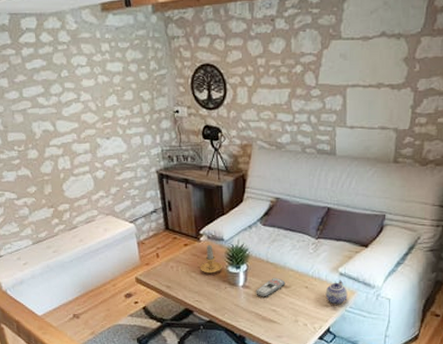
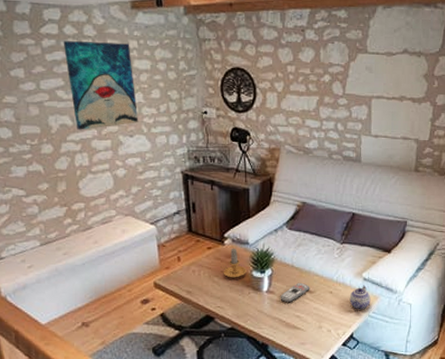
wall art: none [40,47,114,135] -> present [63,41,139,130]

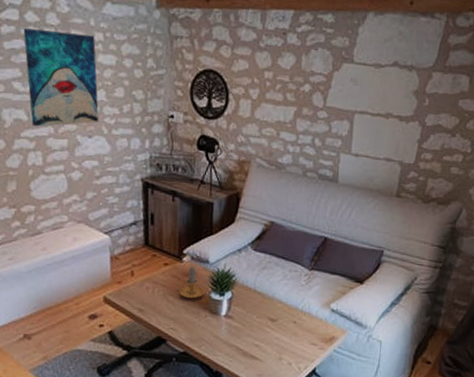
remote control: present [280,282,310,303] -> none [239,308,273,330]
teapot: present [349,285,371,310] -> none [314,317,338,344]

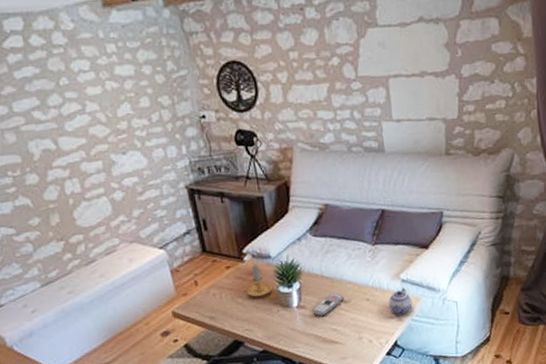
wall art: present [23,28,99,127] -> none [31,48,130,154]
remote control: none [239,308,273,330] -> present [312,292,345,317]
teapot: none [314,317,338,344] -> present [388,287,413,315]

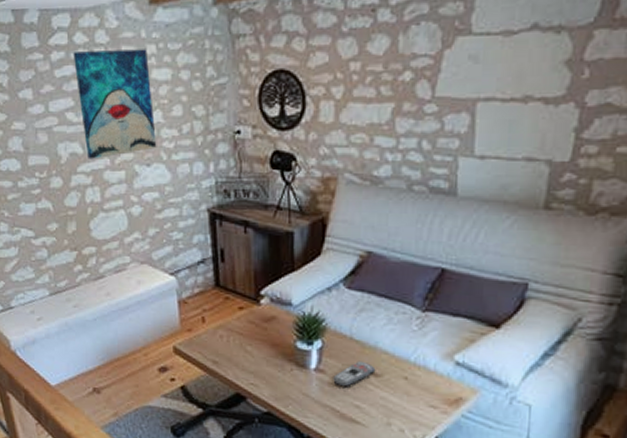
wall art: none [31,48,130,154] -> present [73,49,157,159]
candle: present [243,264,272,297] -> none [255,309,289,349]
teapot: present [388,287,413,315] -> none [433,372,466,407]

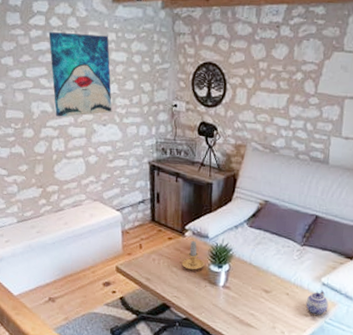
candle: none [255,309,289,349] -> present [180,240,205,270]
remote control: present [333,360,376,387] -> none [235,280,267,300]
teapot: none [433,372,466,407] -> present [305,290,329,316]

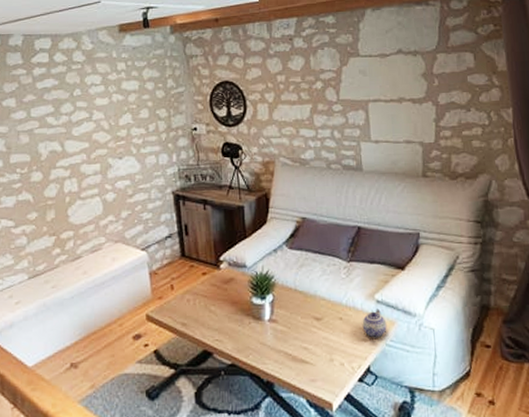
wall art: present [48,32,112,117] -> none [53,66,128,156]
candle: present [180,240,205,270] -> none [217,272,246,307]

